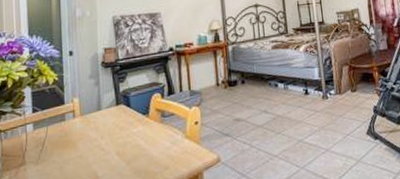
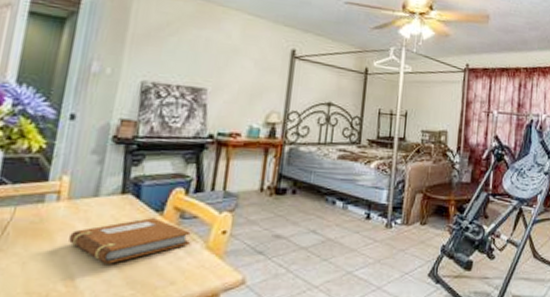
notebook: none [87,120,173,160] -> present [69,218,191,264]

